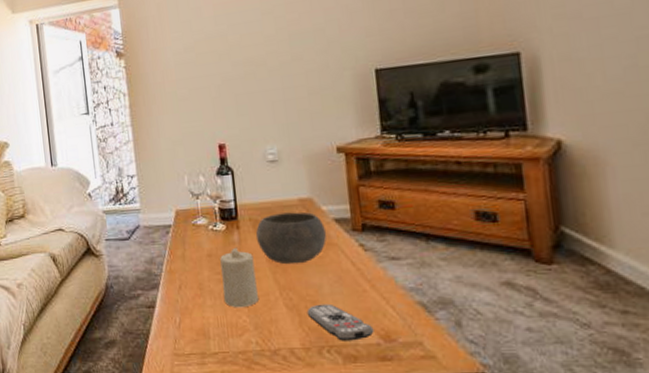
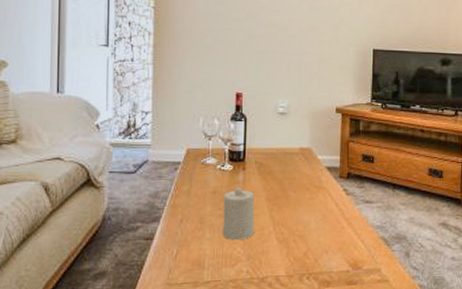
bowl: present [255,212,327,265] -> none [259,159,319,204]
remote control: present [306,303,374,341] -> none [294,237,346,269]

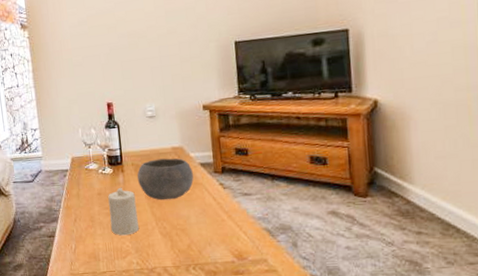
bowl: none [259,159,319,204] -> present [137,158,194,201]

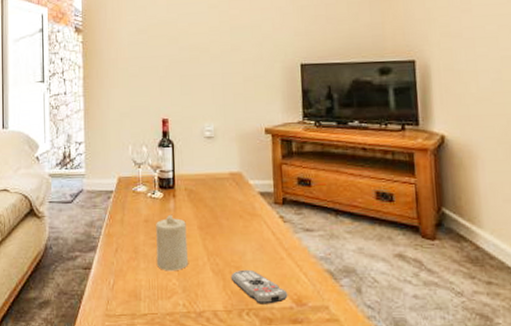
bowl: present [137,158,194,201] -> none [189,184,253,232]
remote control: none [177,231,230,260] -> present [230,269,288,304]

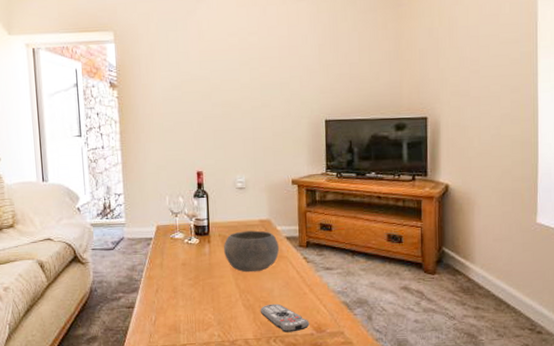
candle: present [156,214,188,272] -> none [193,258,222,308]
bowl: none [189,184,253,232] -> present [223,230,280,273]

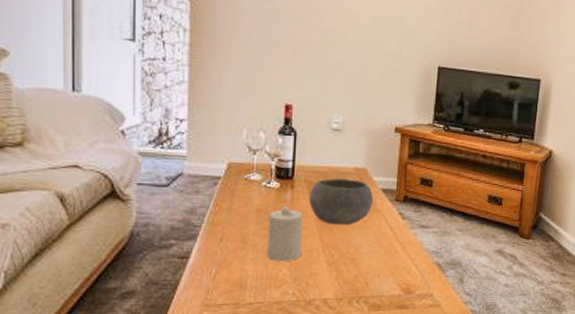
candle: none [193,258,222,308] -> present [266,205,303,262]
remote control: present [260,303,310,333] -> none [344,261,398,293]

